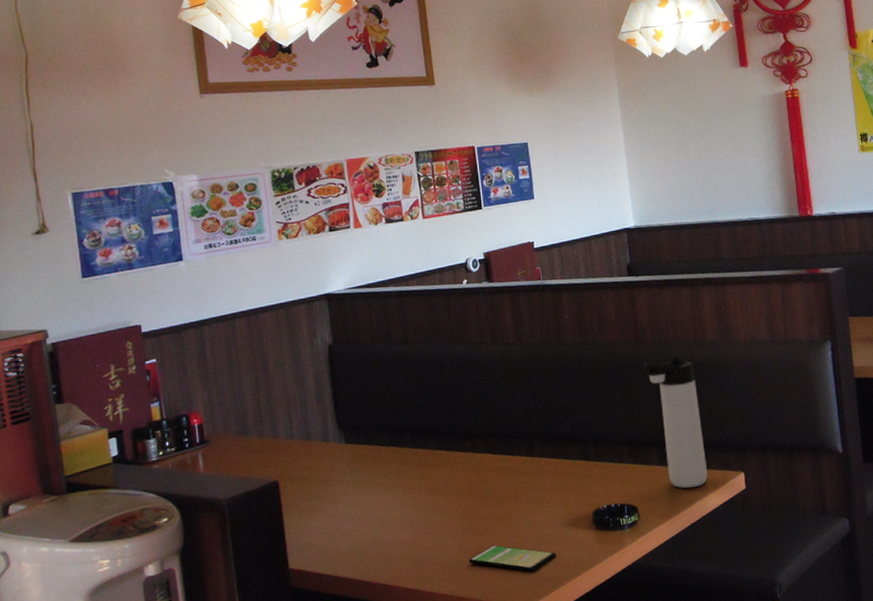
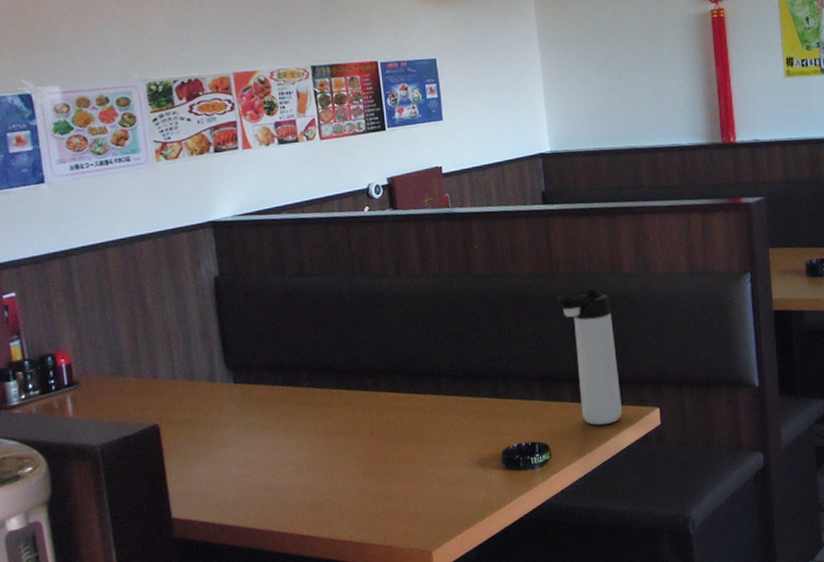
smartphone: present [468,545,557,572] -> none [370,488,464,514]

